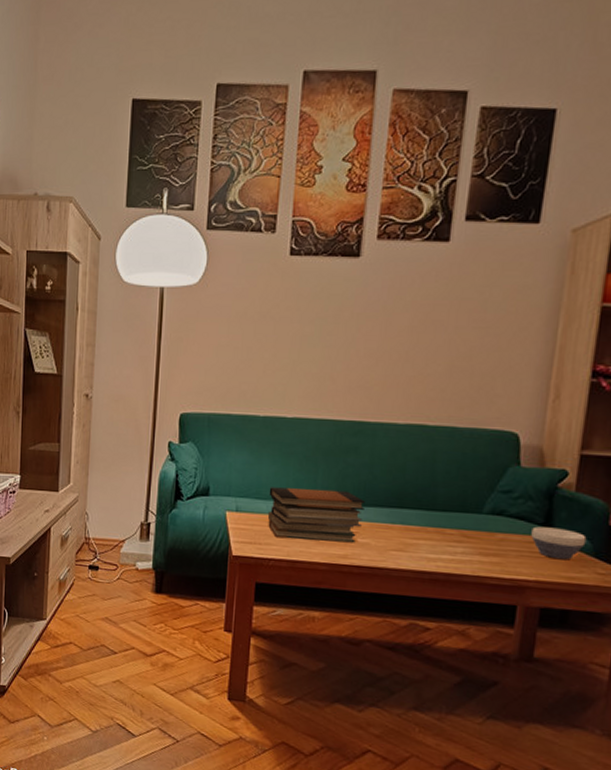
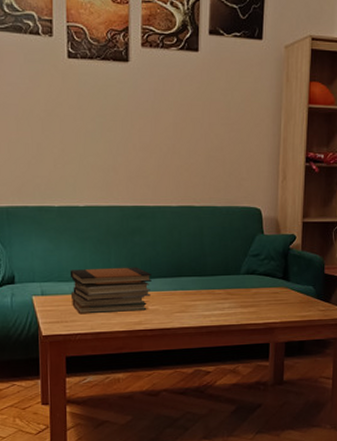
bowl: present [531,526,587,560] -> none [275,279,311,304]

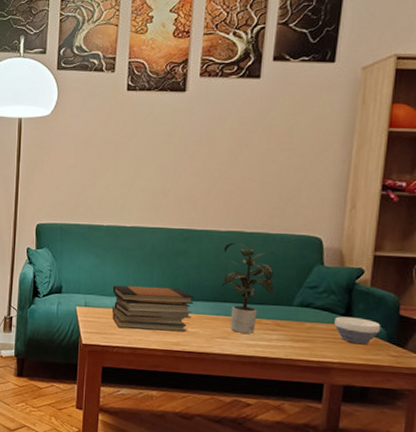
potted plant: none [174,217,224,305] -> present [220,242,274,334]
bowl: none [275,279,311,304] -> present [334,316,381,345]

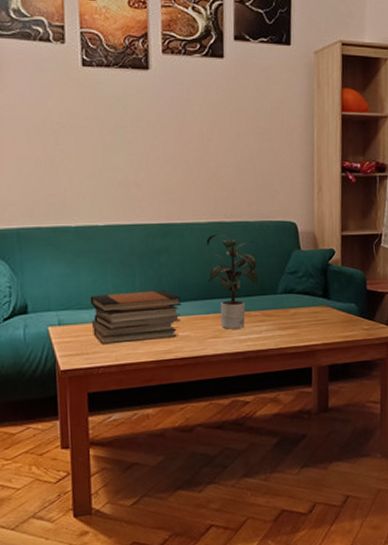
bowl: present [334,316,381,345] -> none [315,297,354,324]

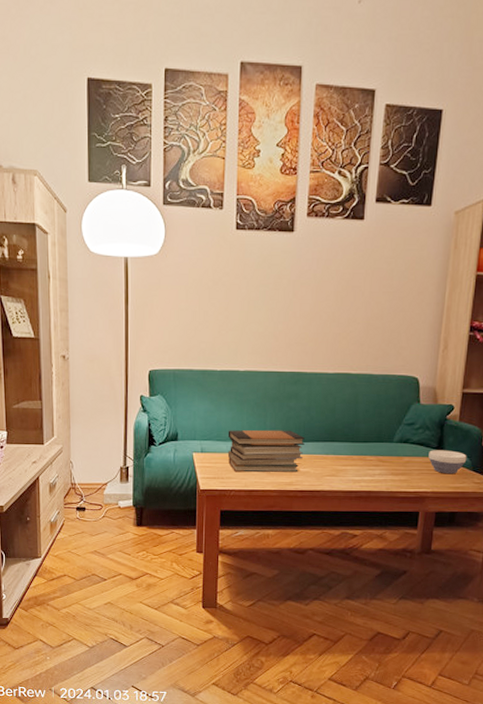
potted plant: present [204,234,259,329] -> none [328,384,377,470]
bowl: none [315,297,354,324] -> present [428,450,467,475]

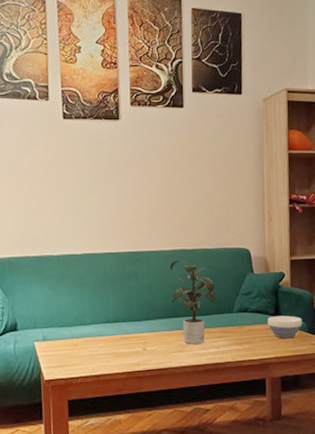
book stack: present [228,430,305,472] -> none [69,309,148,358]
potted plant: none [328,384,377,470] -> present [168,260,217,344]

